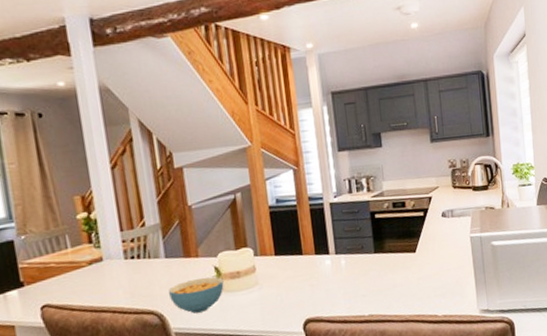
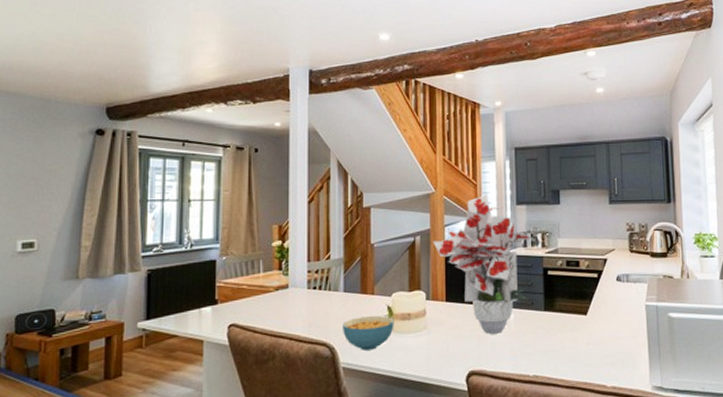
bouquet: none [255,143,360,282] -> present [433,194,535,334]

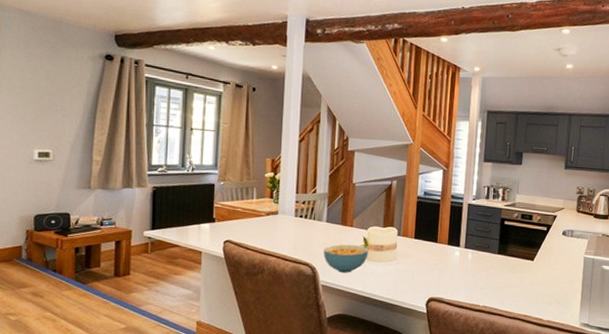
bouquet: present [433,194,535,334] -> none [407,149,497,269]

